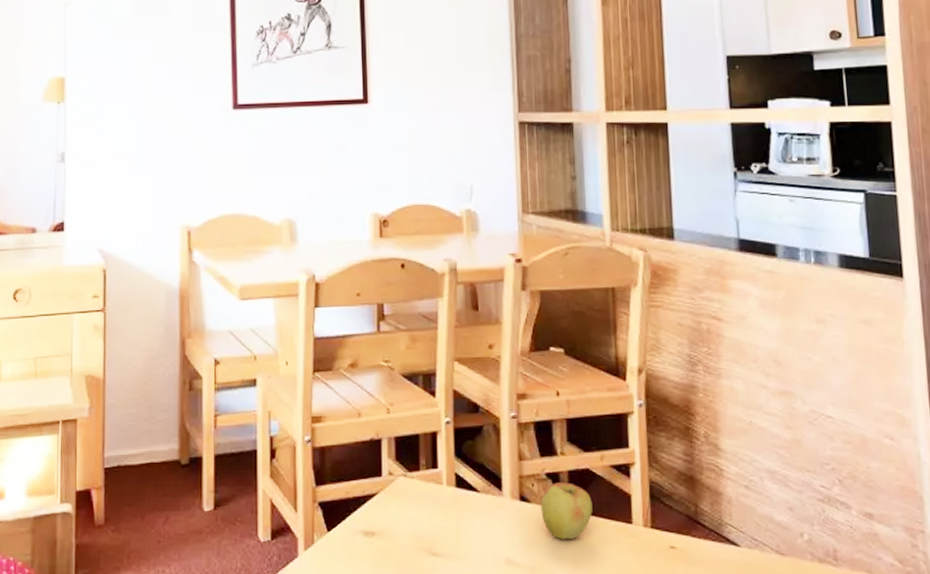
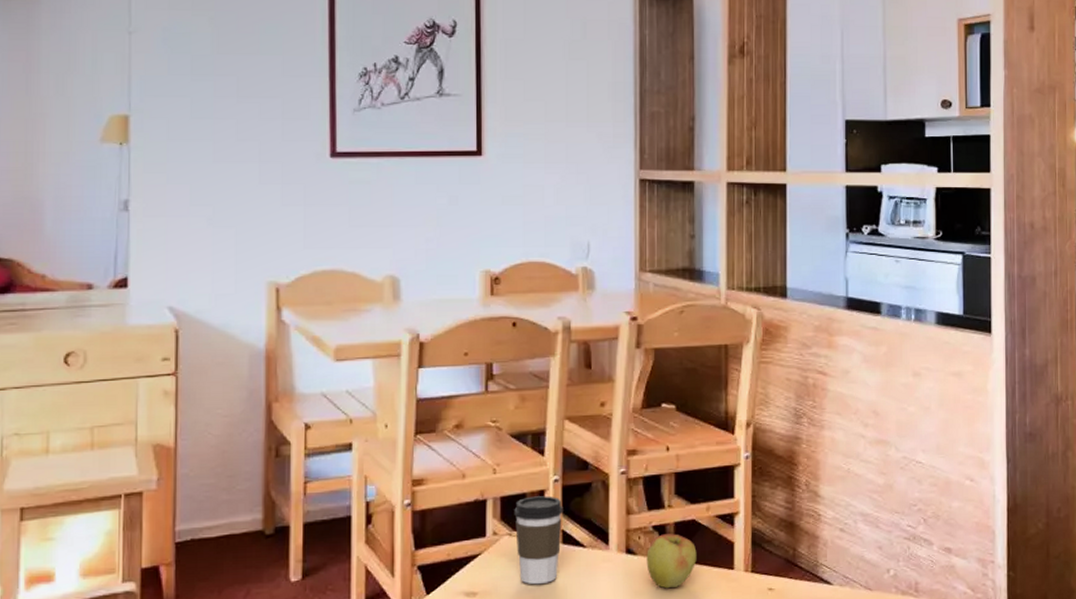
coffee cup: none [408,438,456,528] -> present [514,496,564,585]

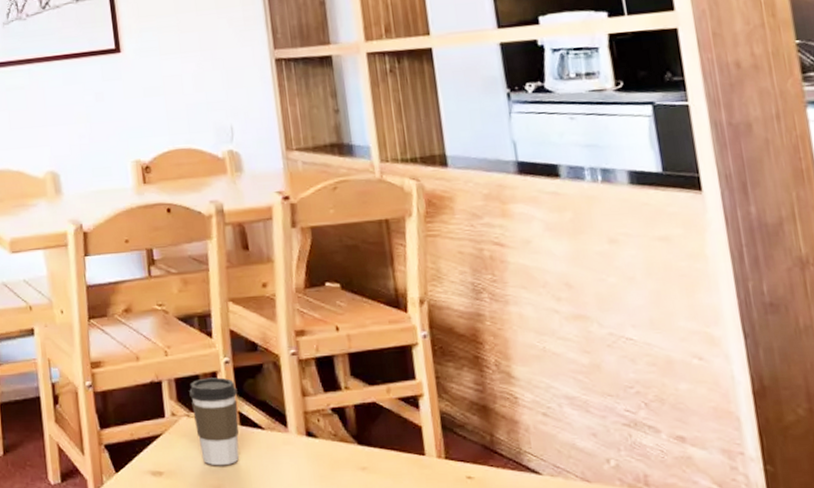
apple: present [646,534,697,589] -> none [328,416,383,474]

